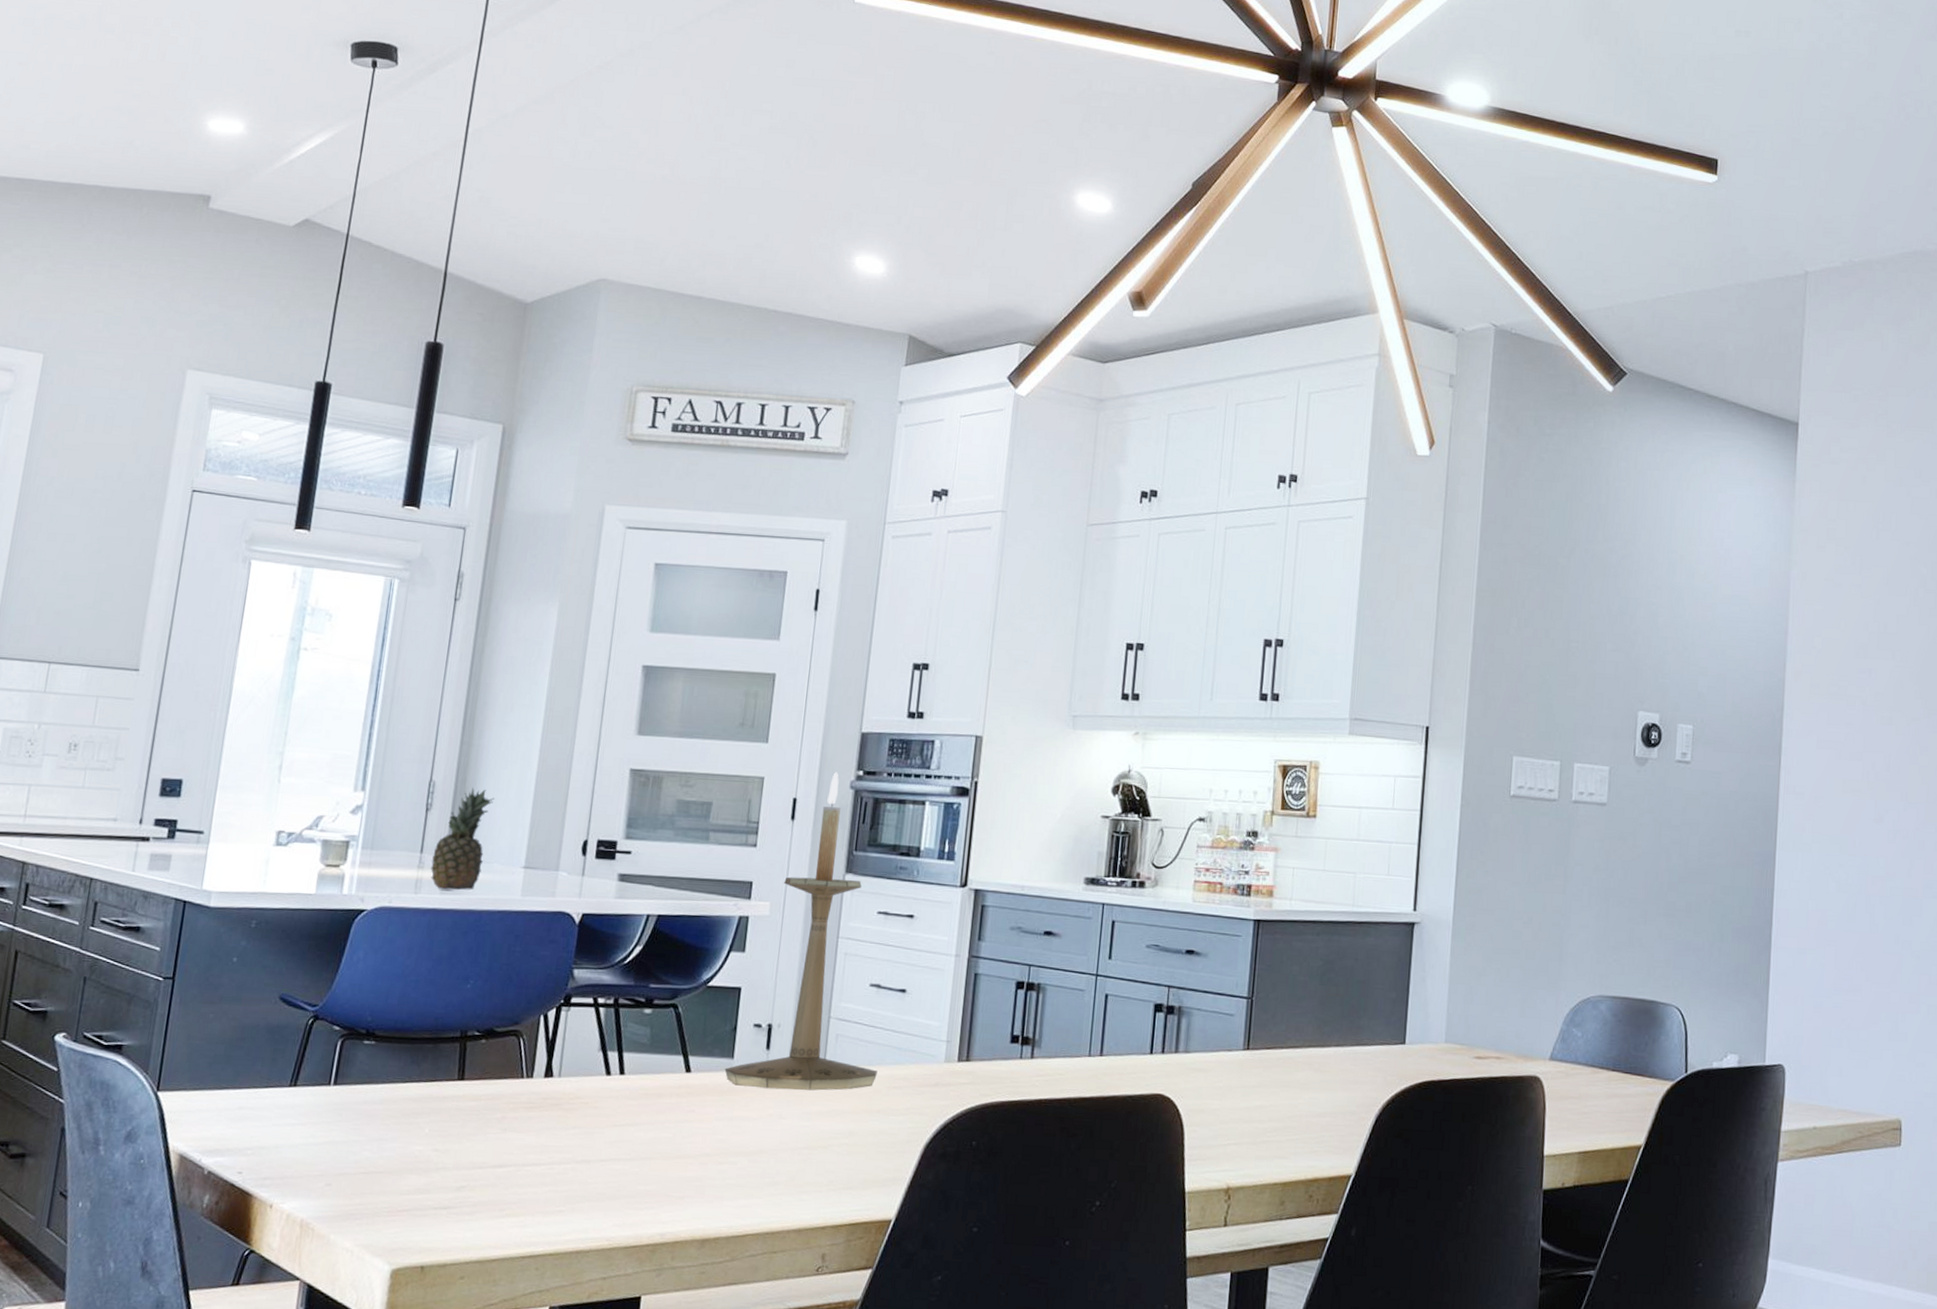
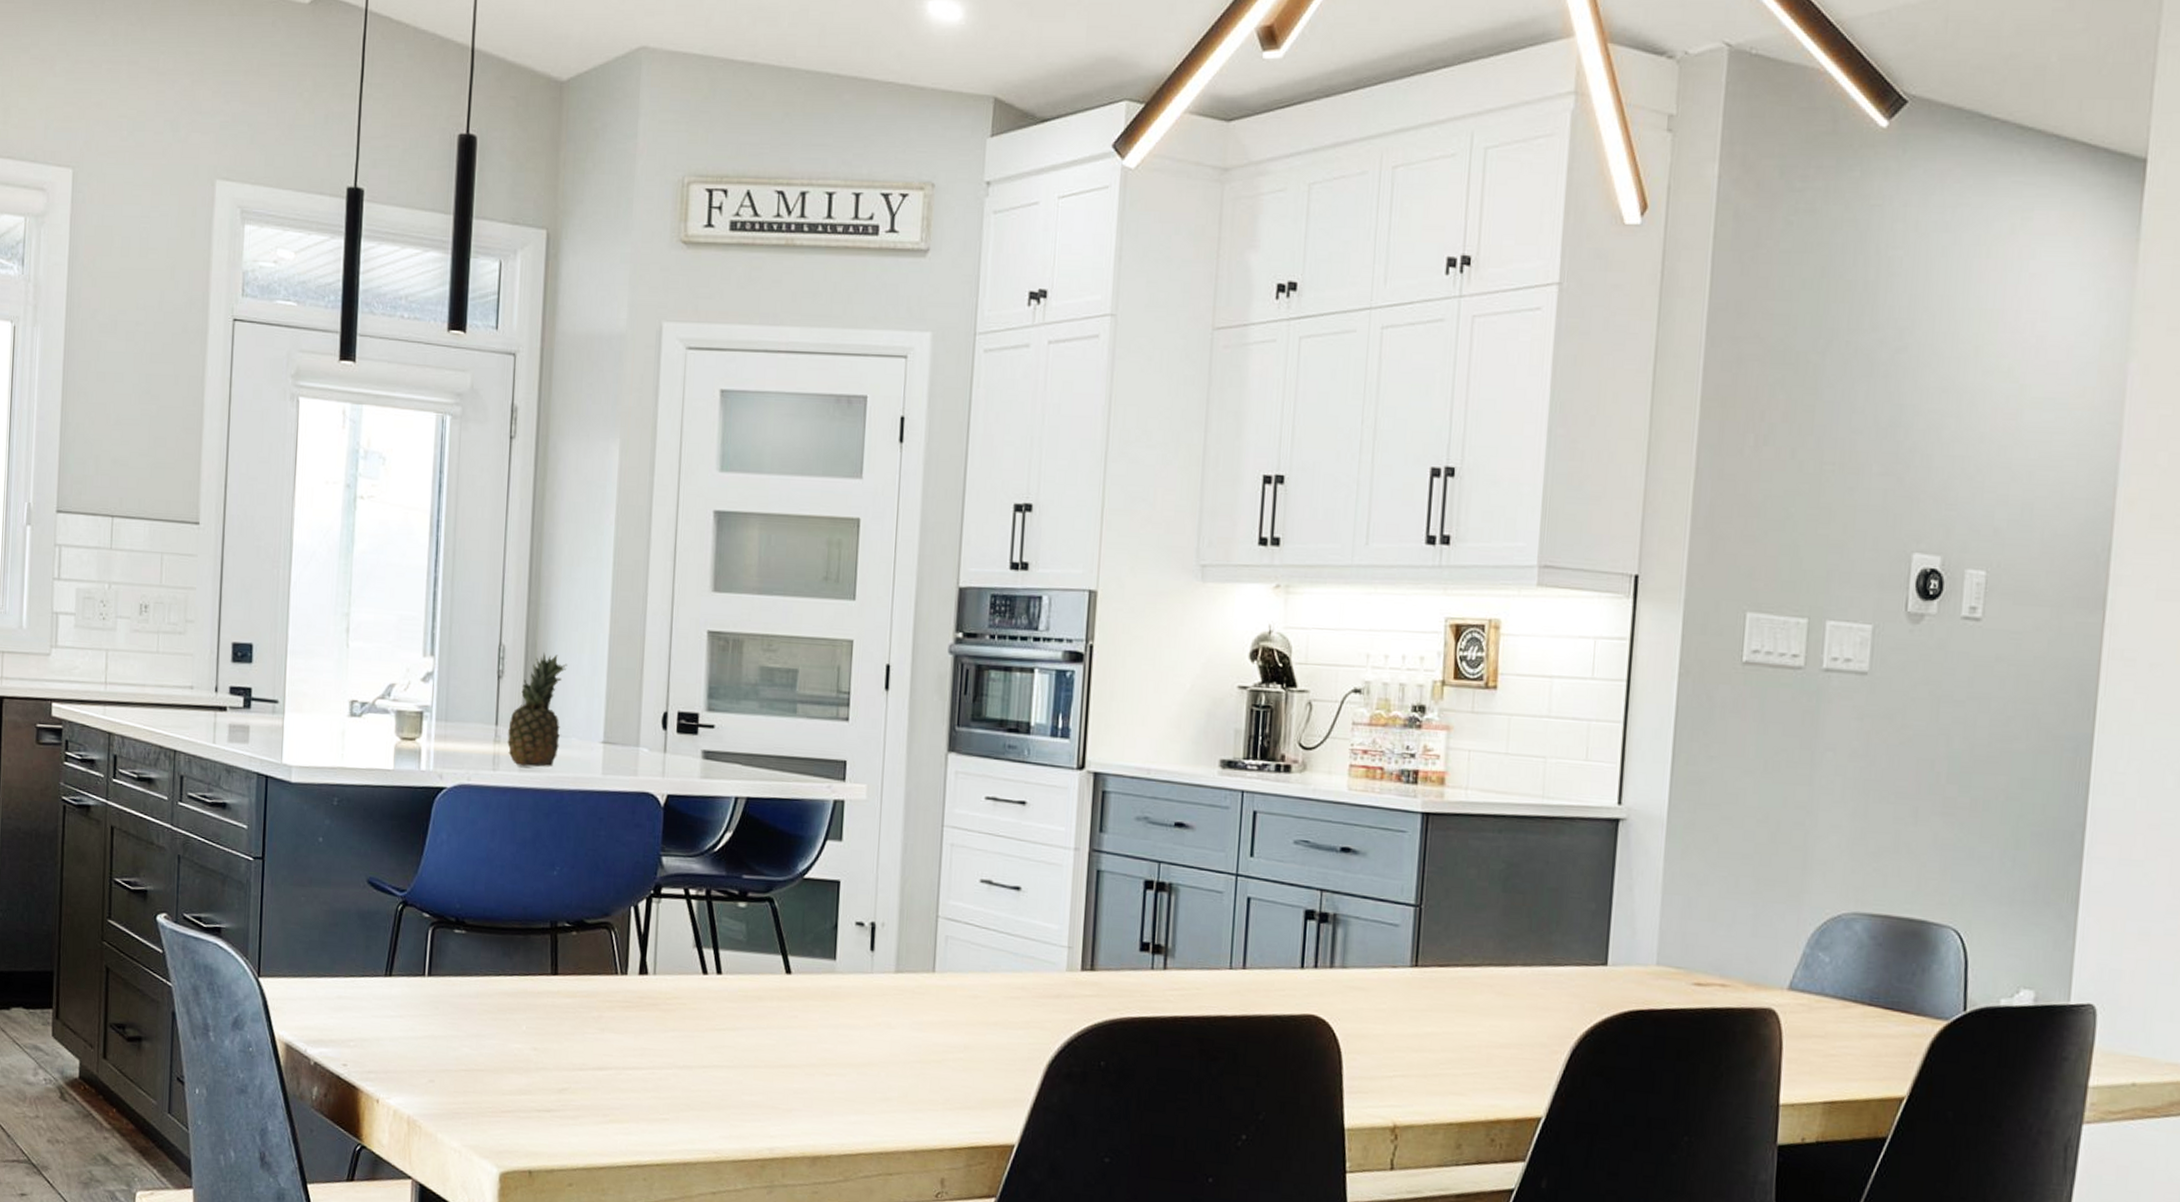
candlestick: present [724,771,877,1091] -> none [827,633,992,999]

